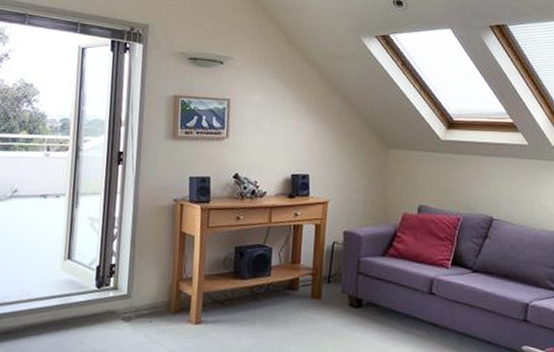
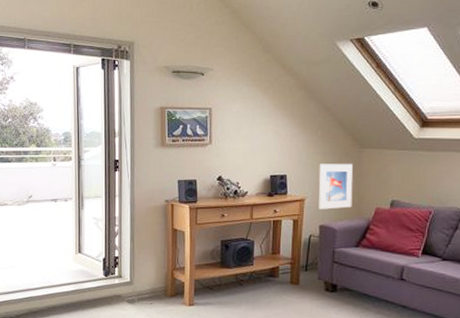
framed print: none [343,163,379,214] -> present [318,163,353,210]

